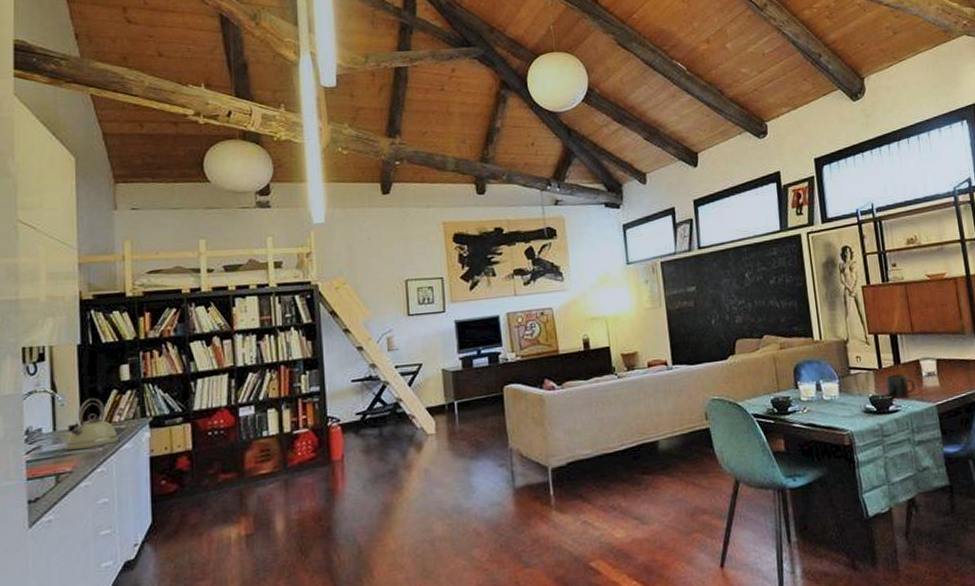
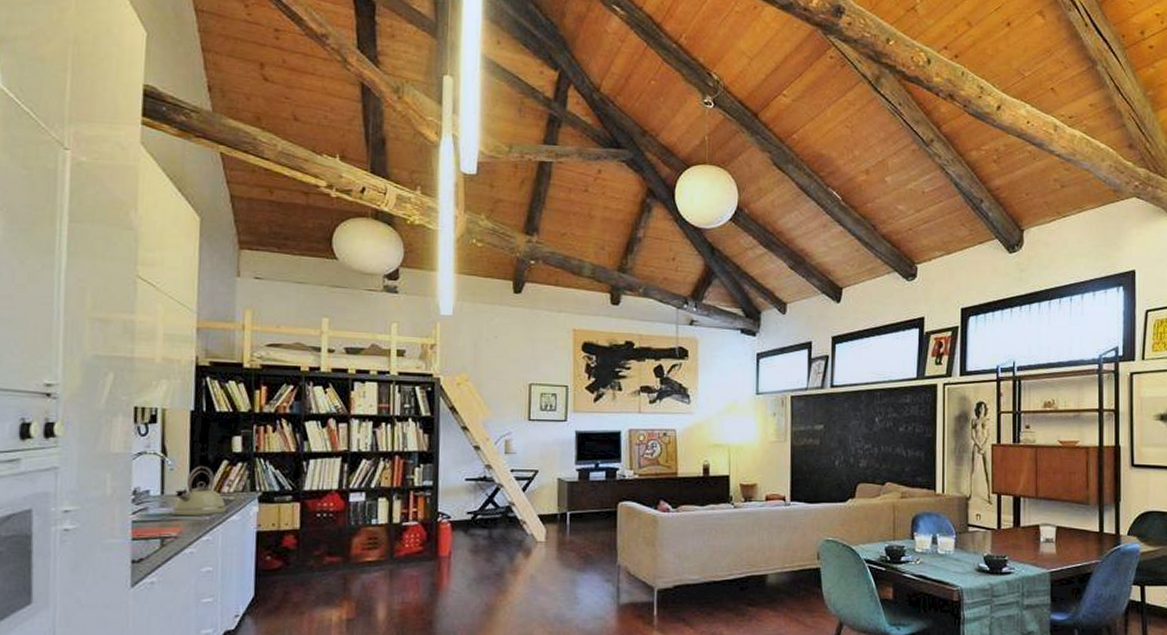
mug: present [885,374,916,399] -> none [1002,537,1031,561]

